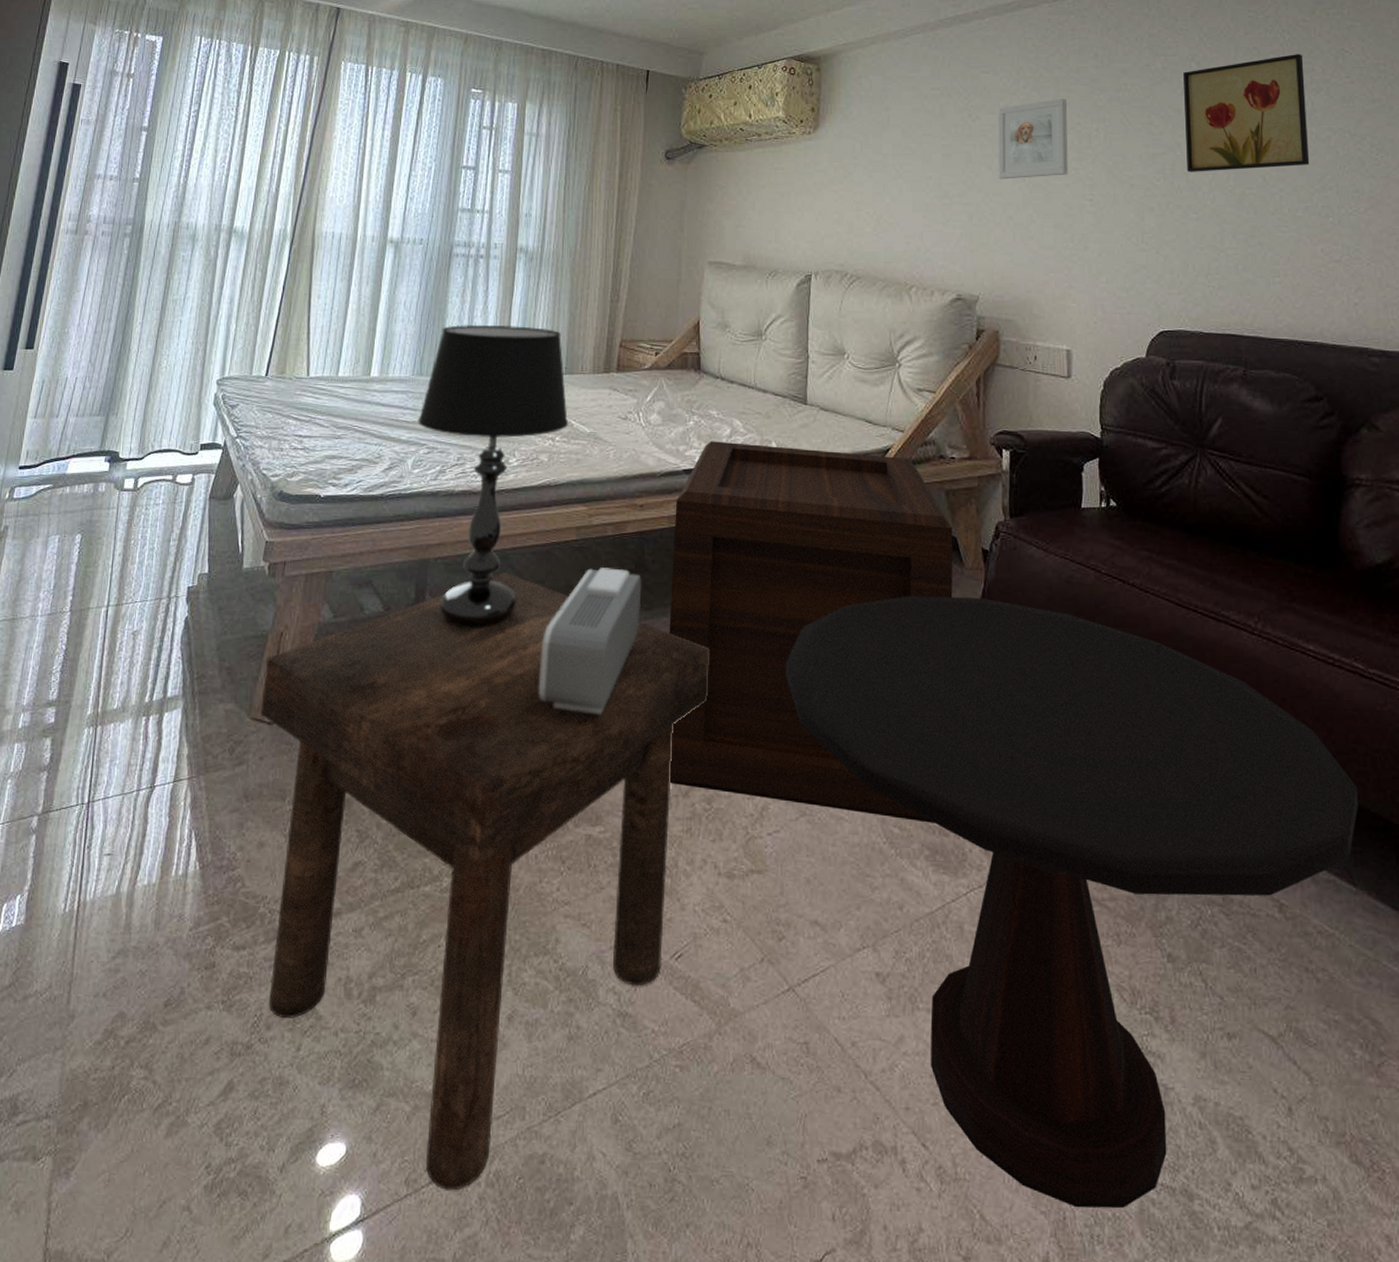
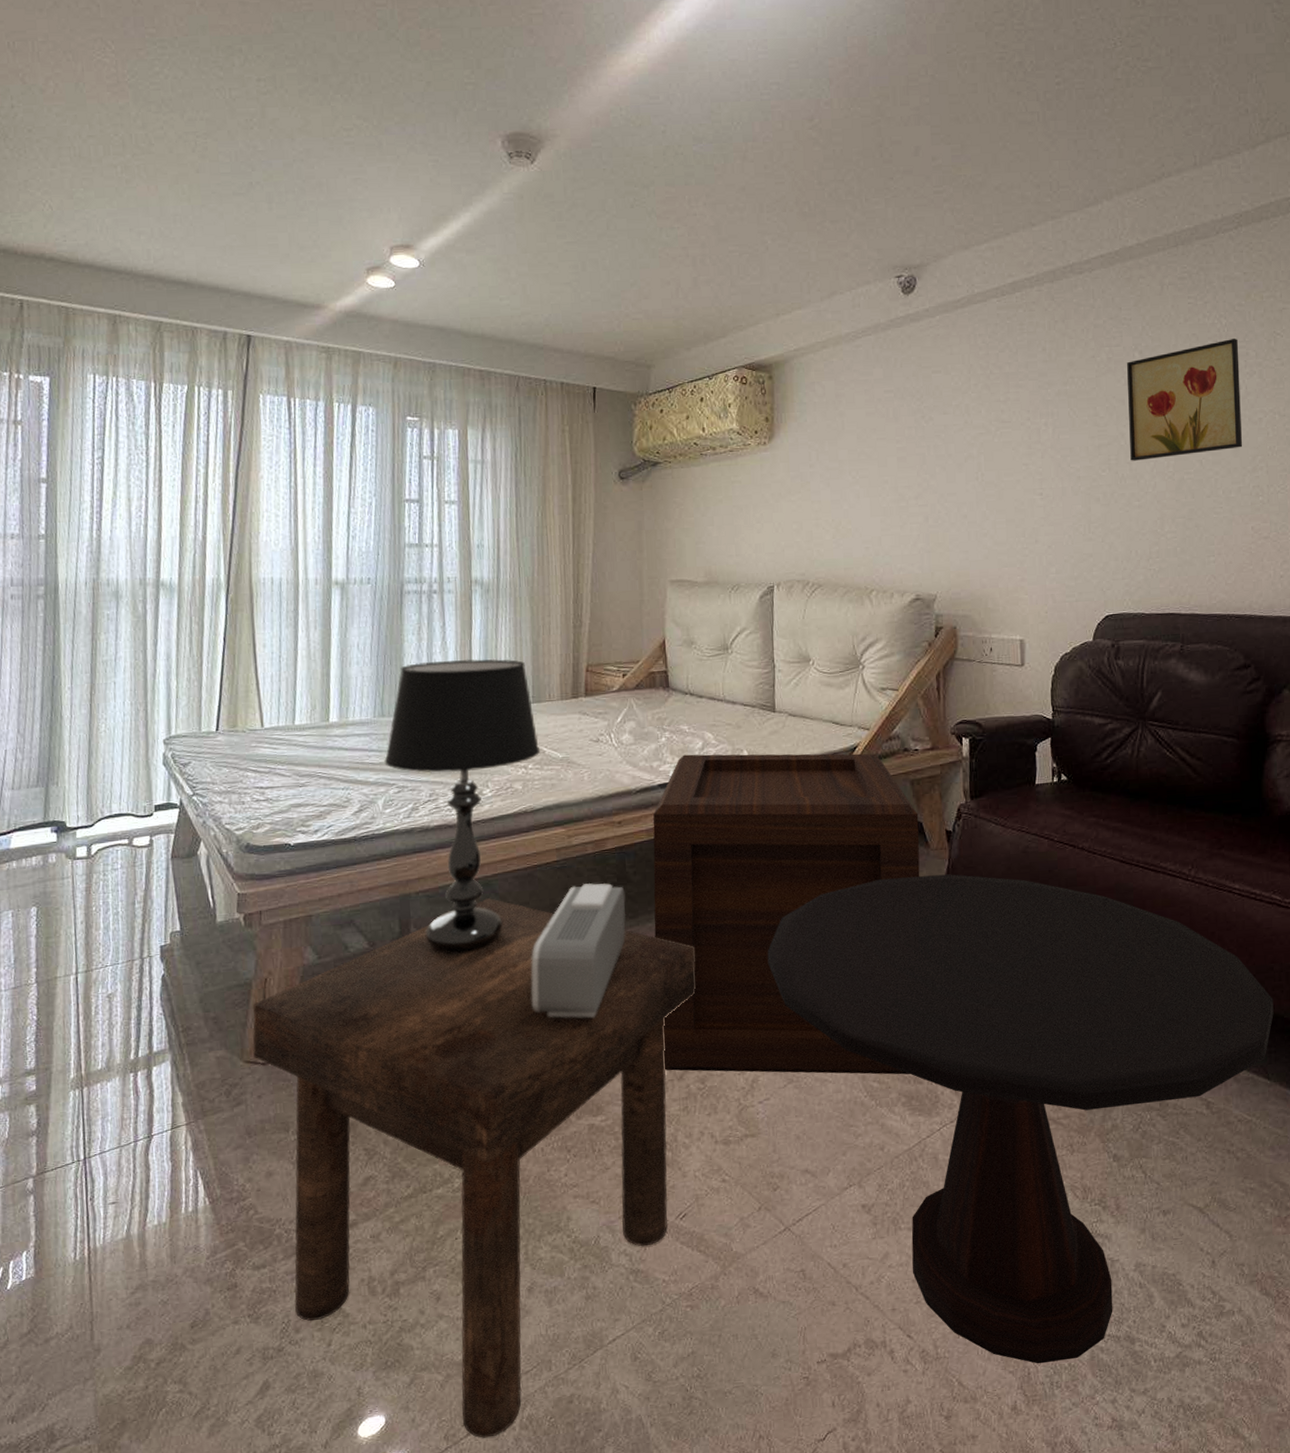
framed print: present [997,98,1068,180] -> none [950,394,1019,479]

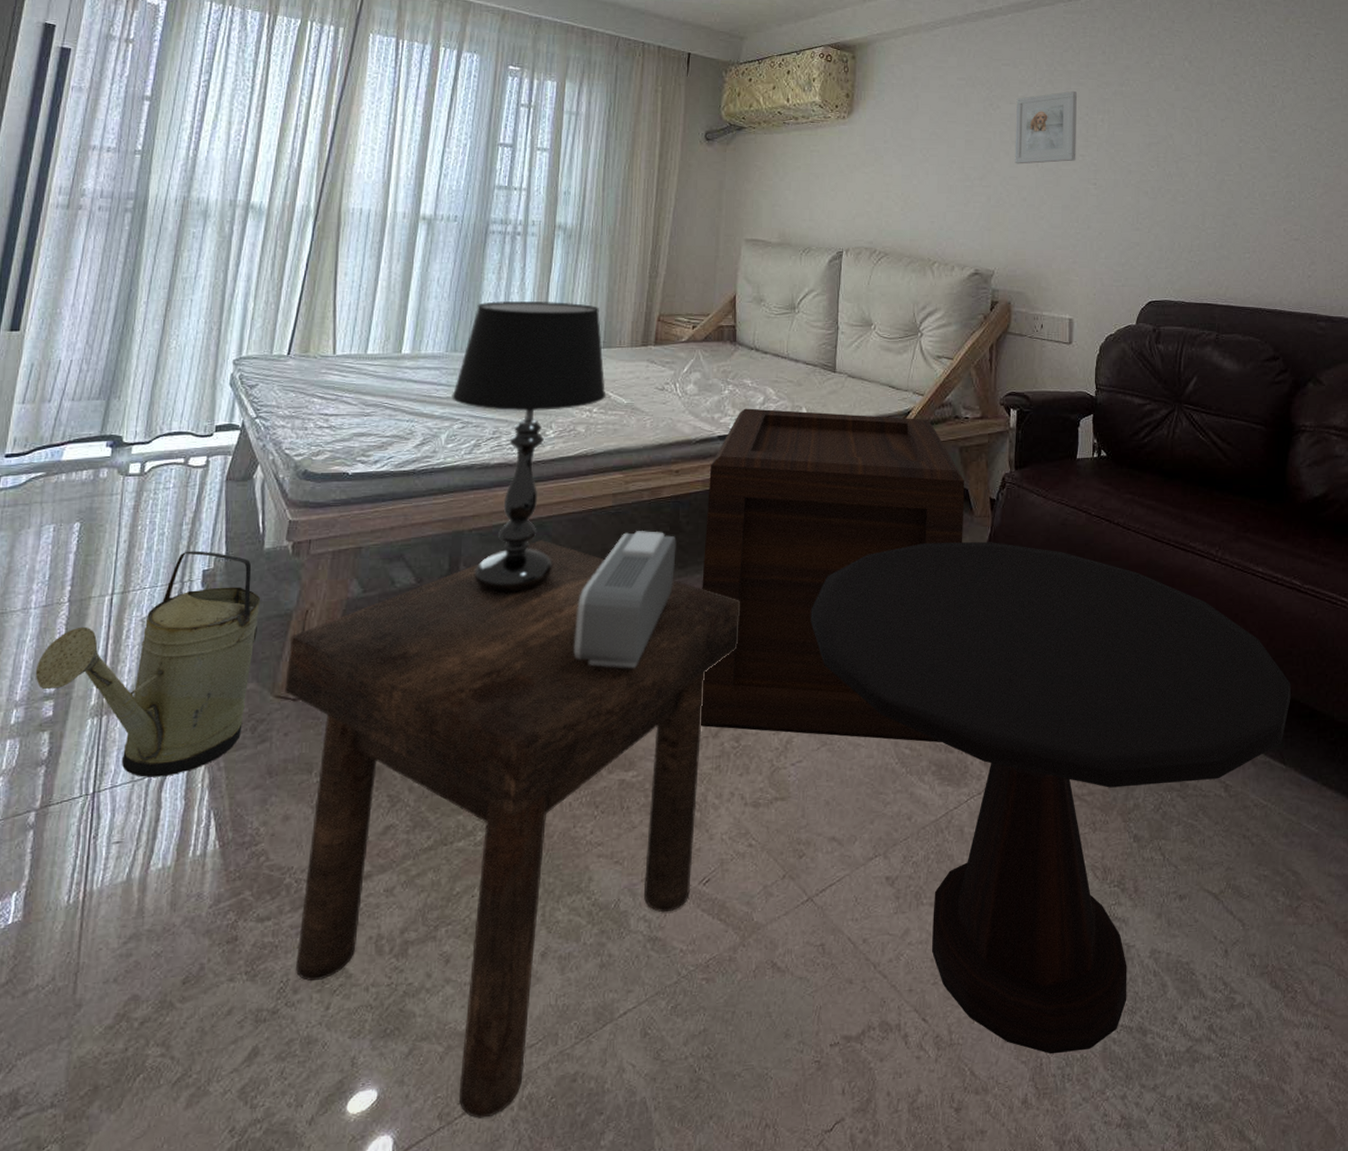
watering can: none [14,927,220,1143] -> present [35,550,261,777]
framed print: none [950,394,1019,479] -> present [1015,90,1077,164]
wall art: present [1127,338,1243,461] -> none [1177,56,1278,160]

